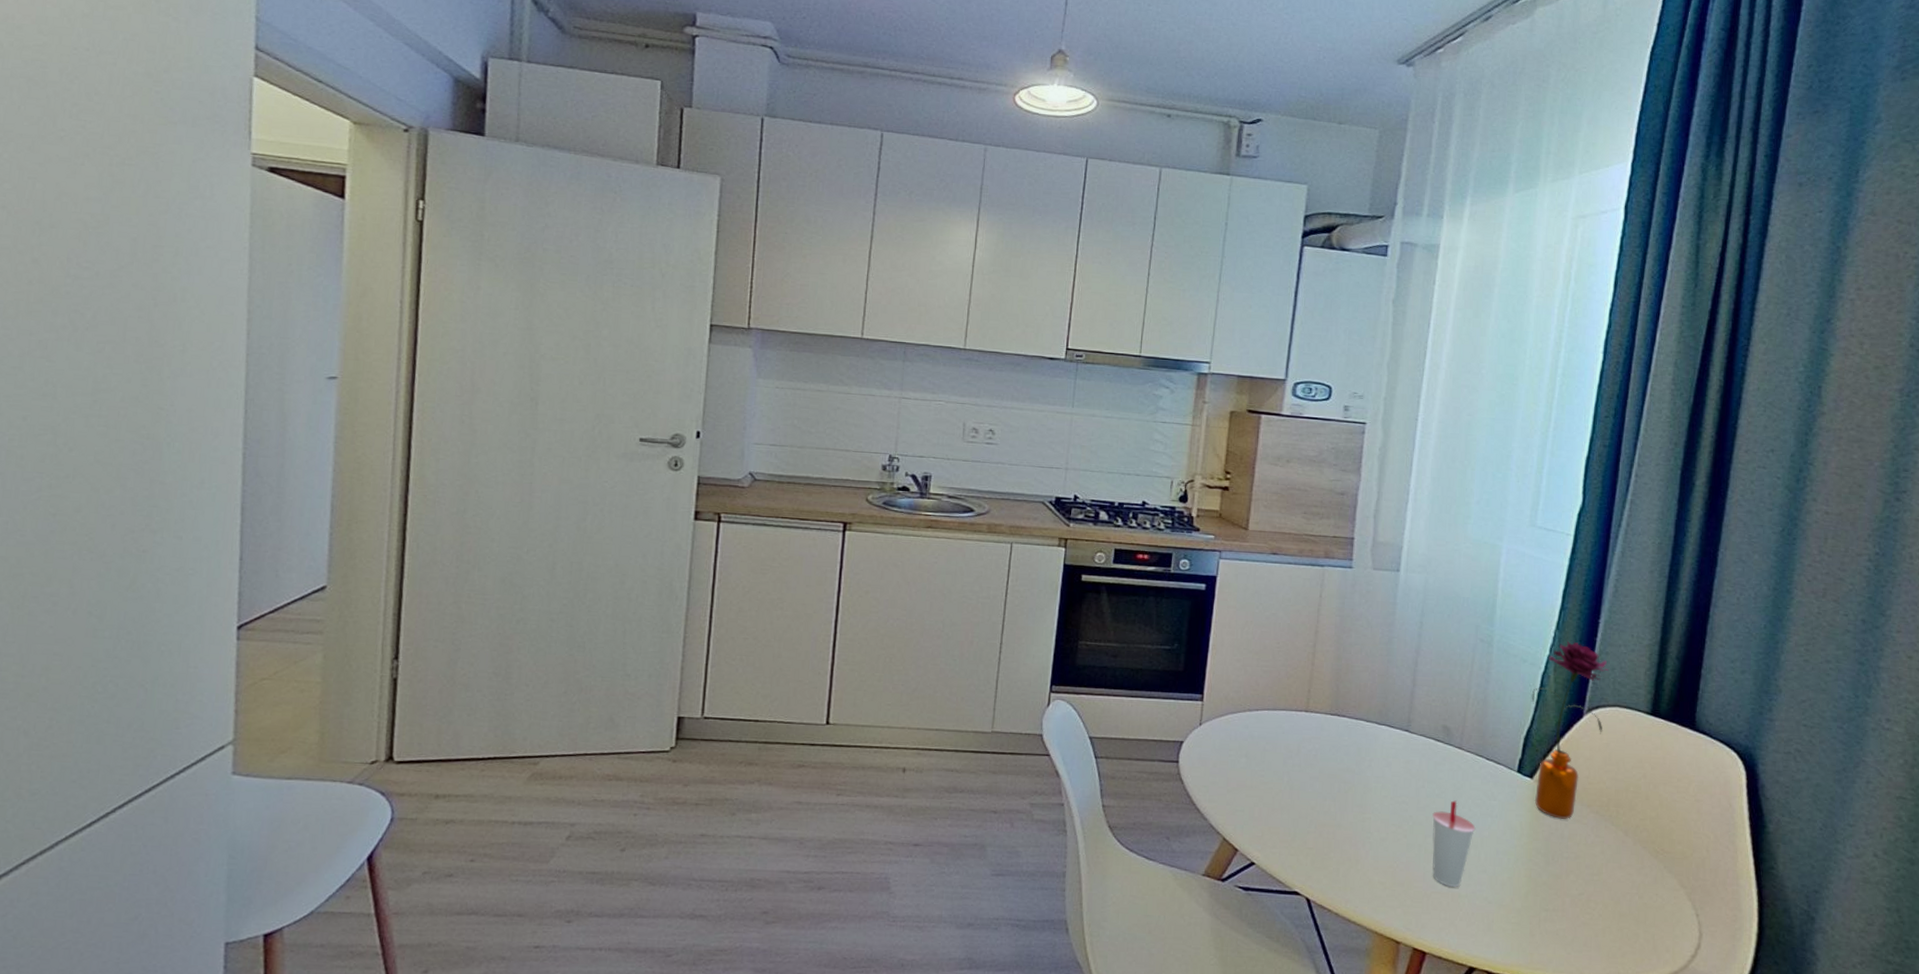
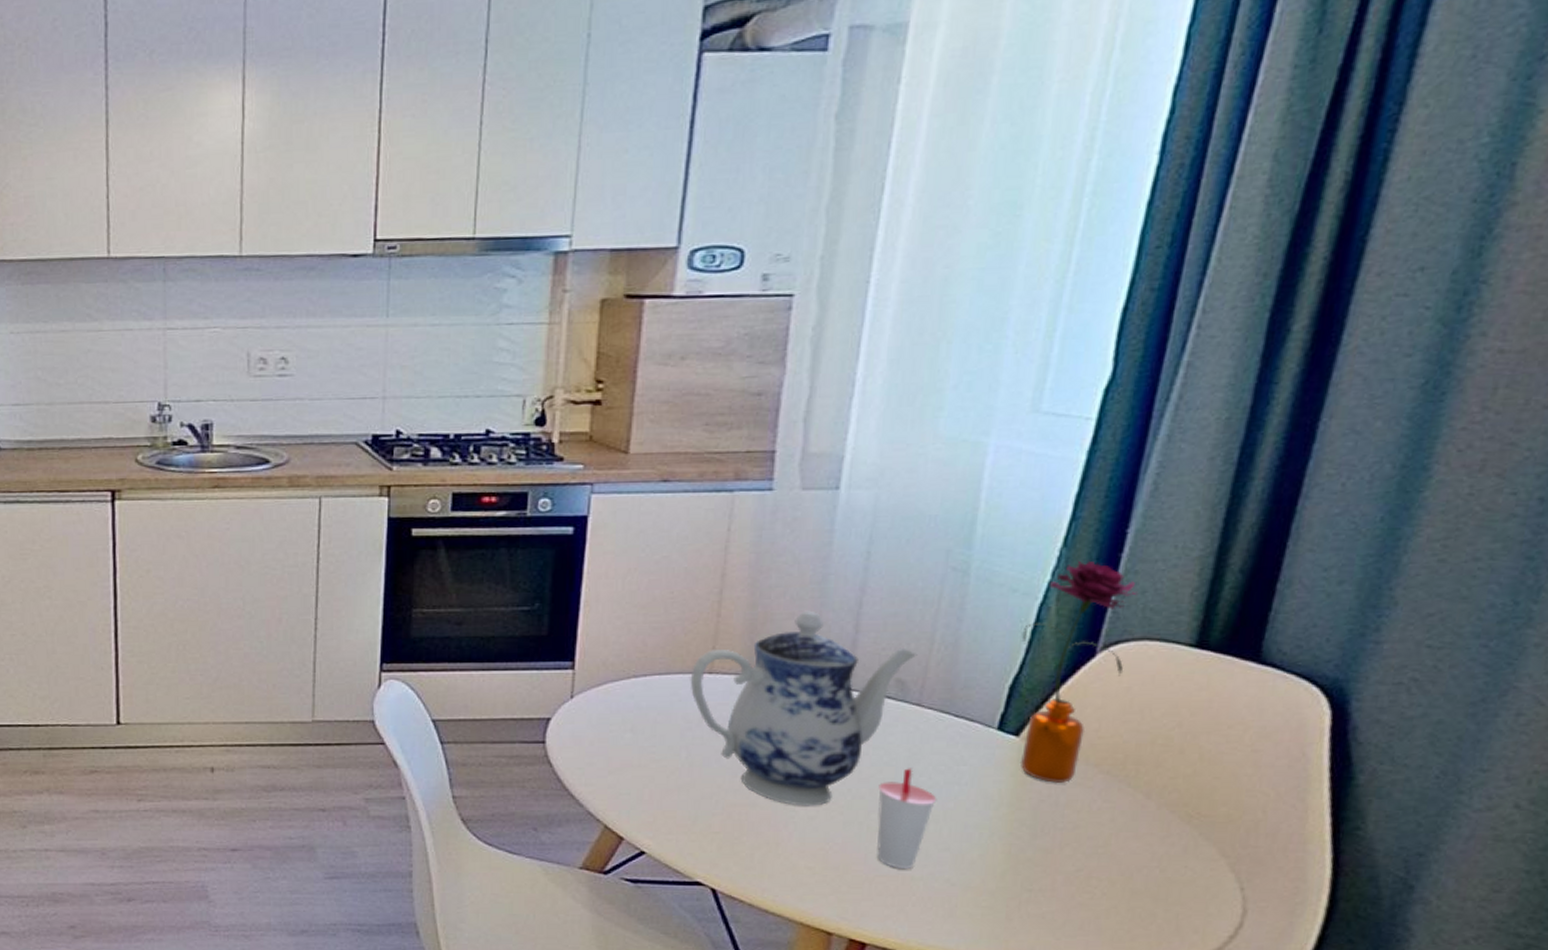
teapot: none [1291,665,1458,829] -> present [690,610,918,806]

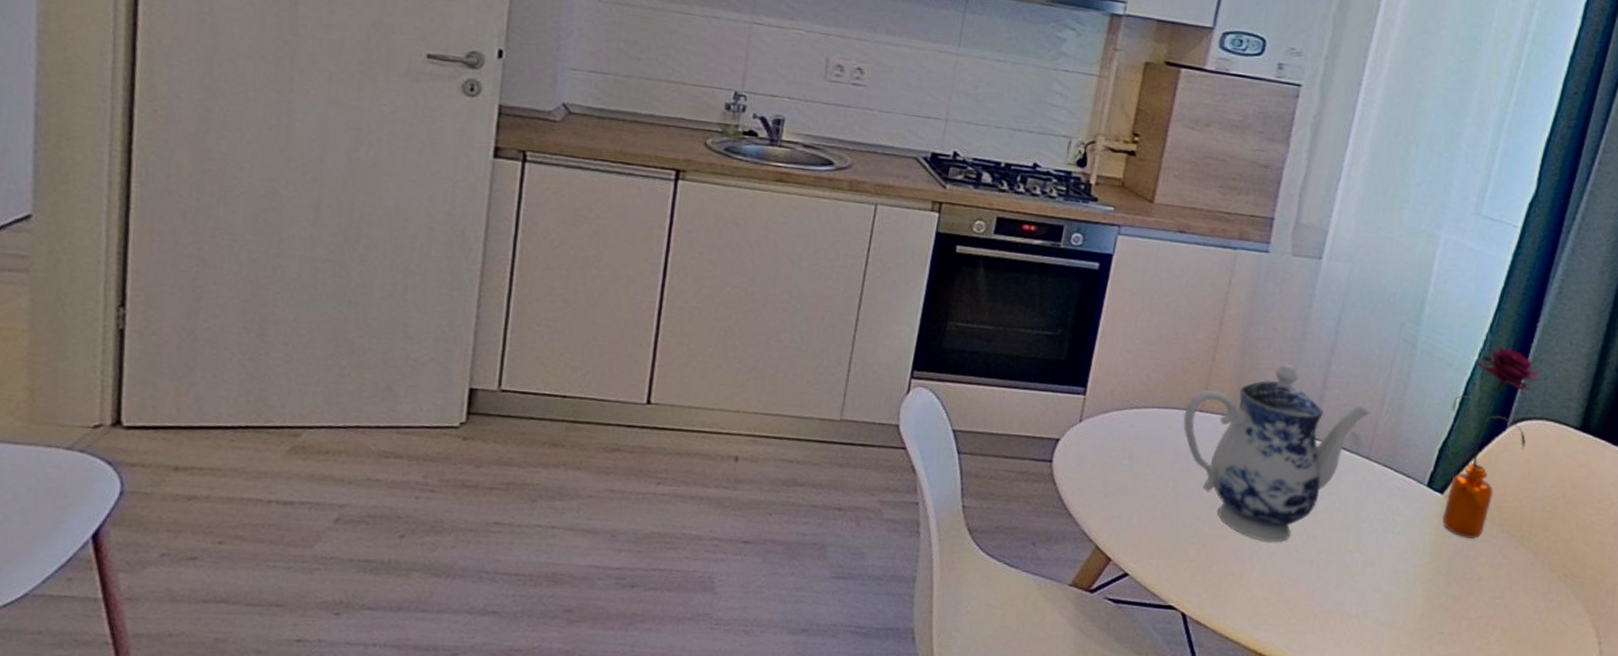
cup: present [876,768,937,868] -> none [1322,514,1375,606]

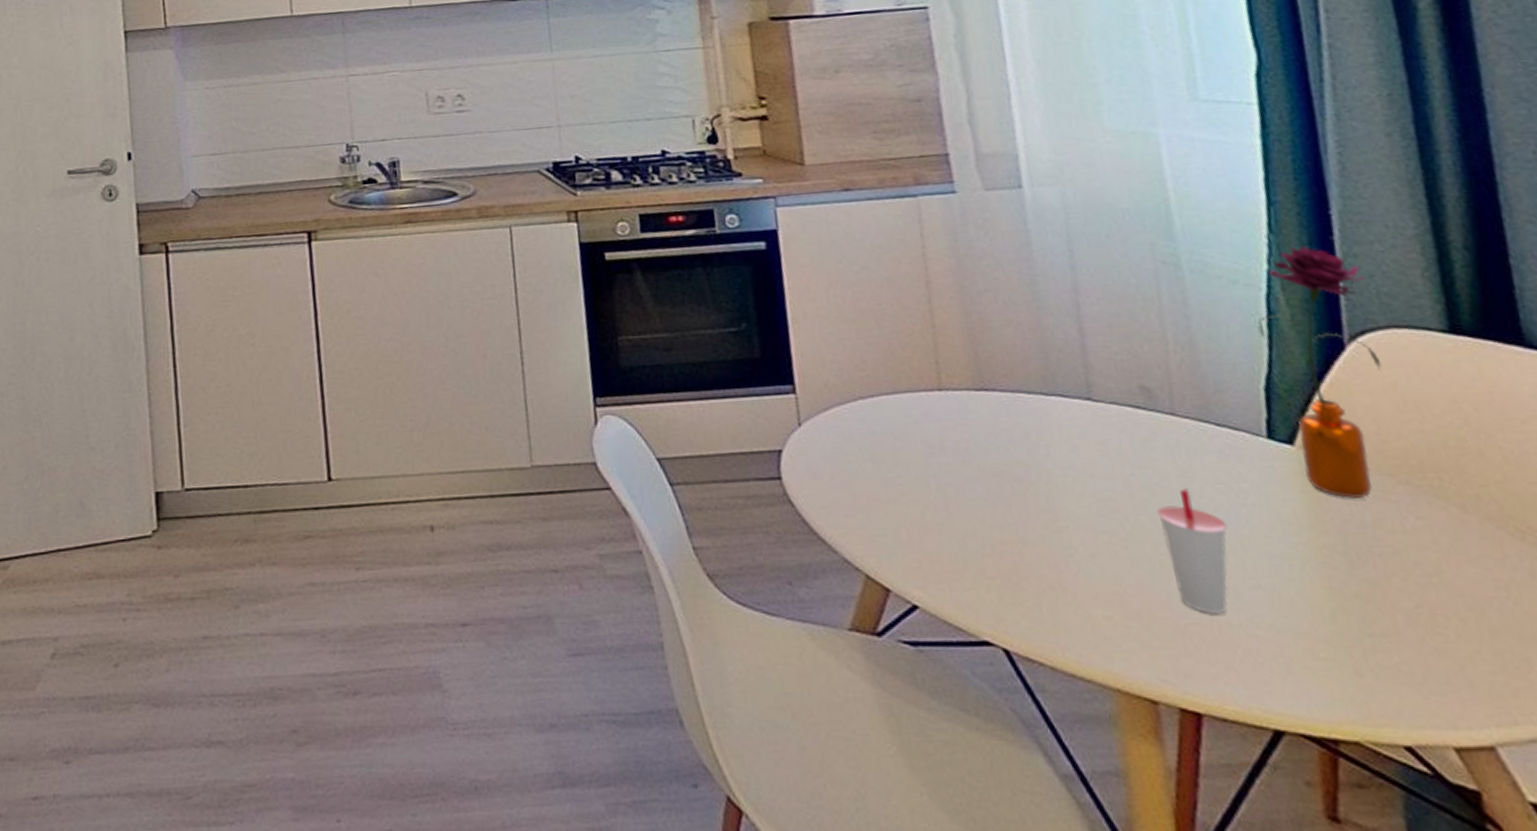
teapot: present [1183,363,1371,543] -> none [918,315,1155,541]
cup: none [1322,514,1375,606] -> present [1157,488,1228,614]

